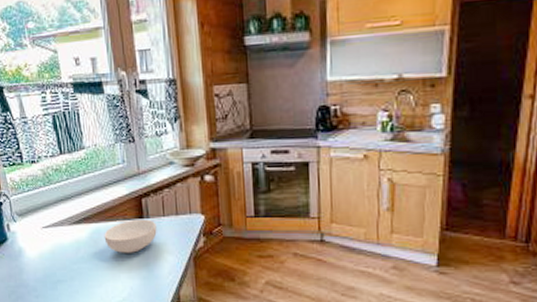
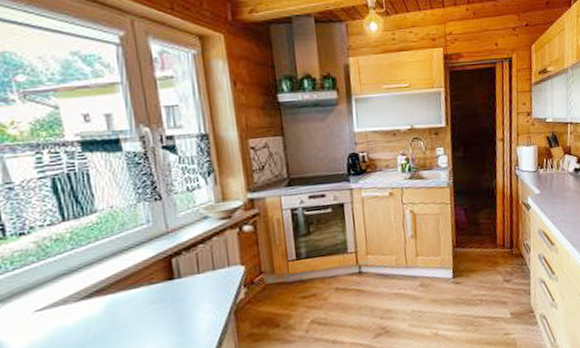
cereal bowl: present [104,219,157,253] -> none [124,279,191,323]

